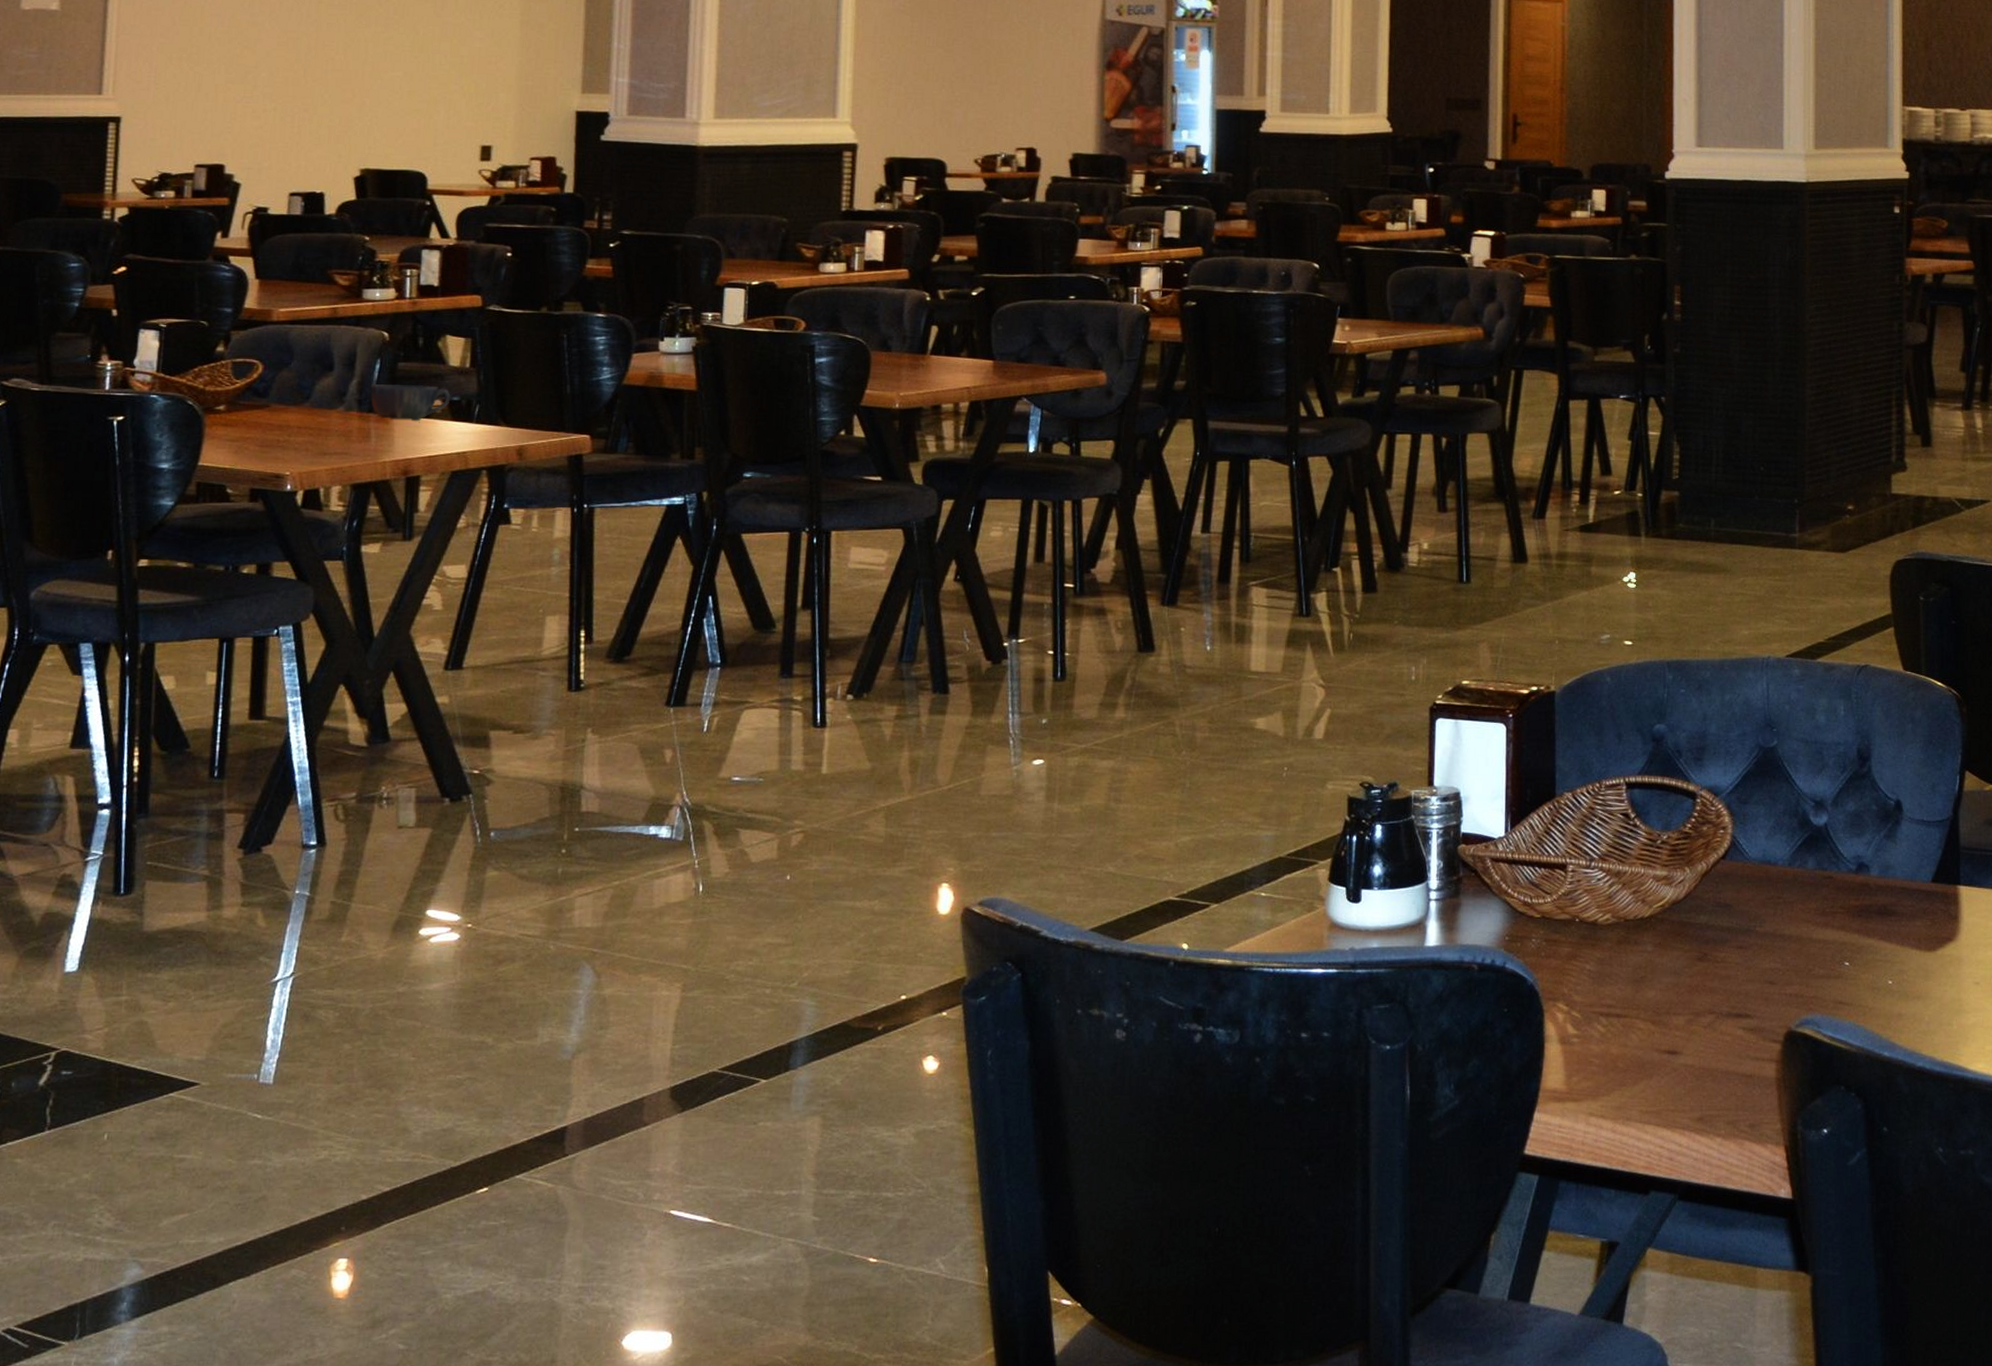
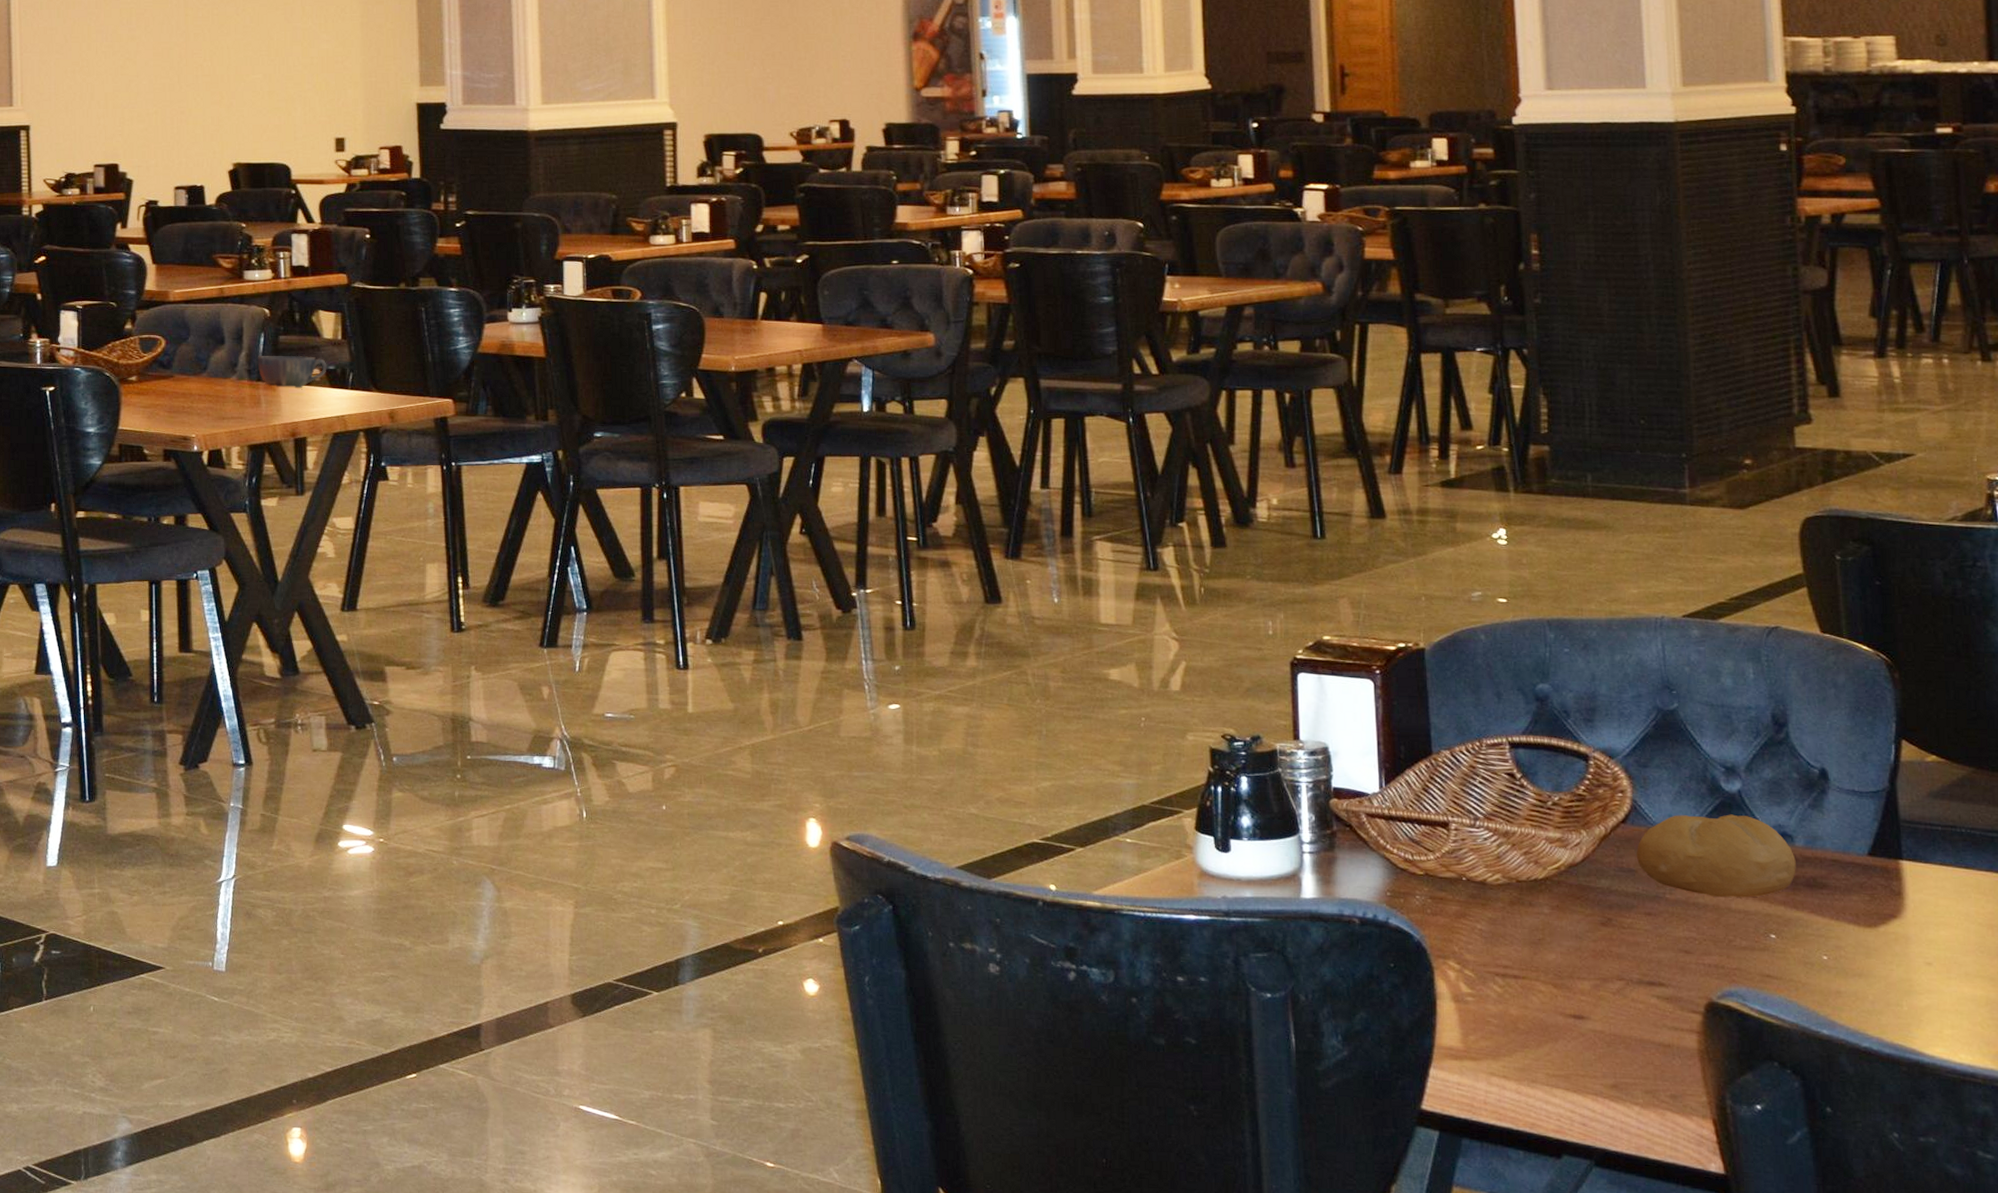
bread roll: none [1732,847,1870,927] -> present [1636,814,1796,898]

